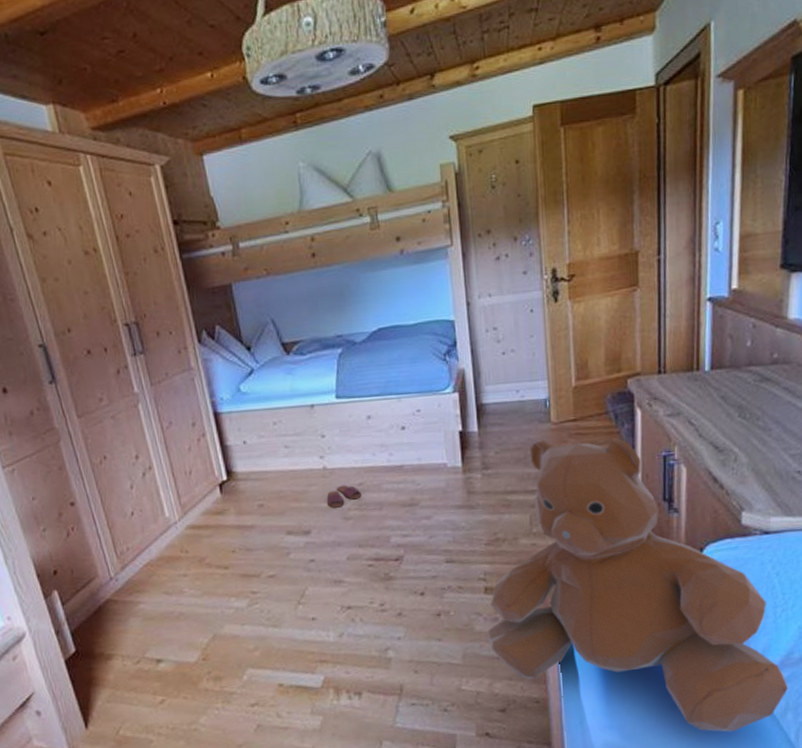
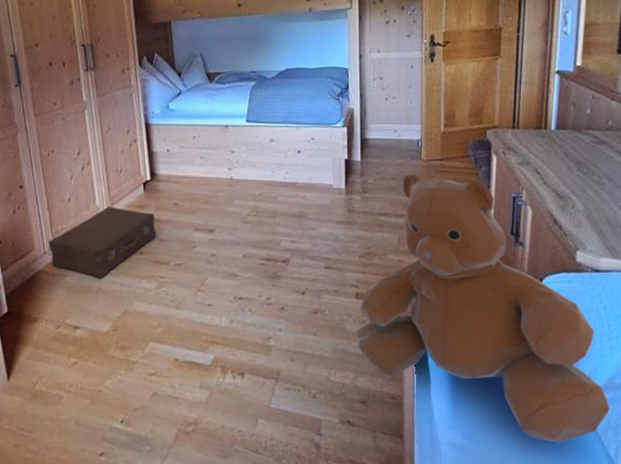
suitcase: none [113,516,242,603] -> present [48,206,157,279]
slippers: present [327,485,362,508] -> none [231,194,260,213]

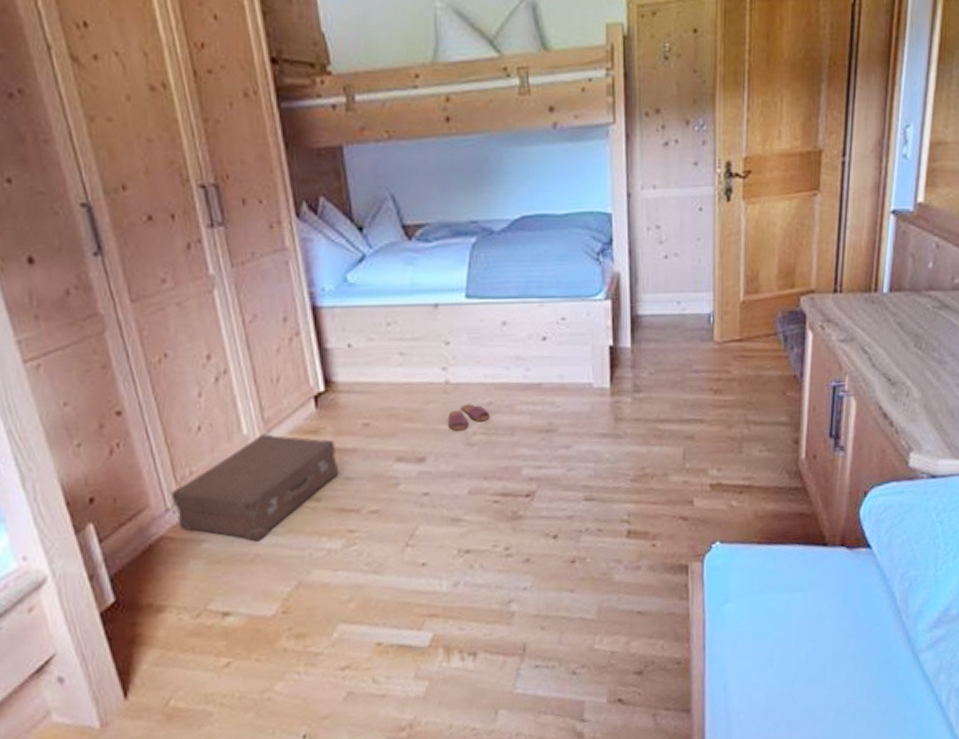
slippers: none [231,194,260,213] -> present [448,403,490,431]
teddy bear: present [355,173,611,443] -> none [627,361,944,695]

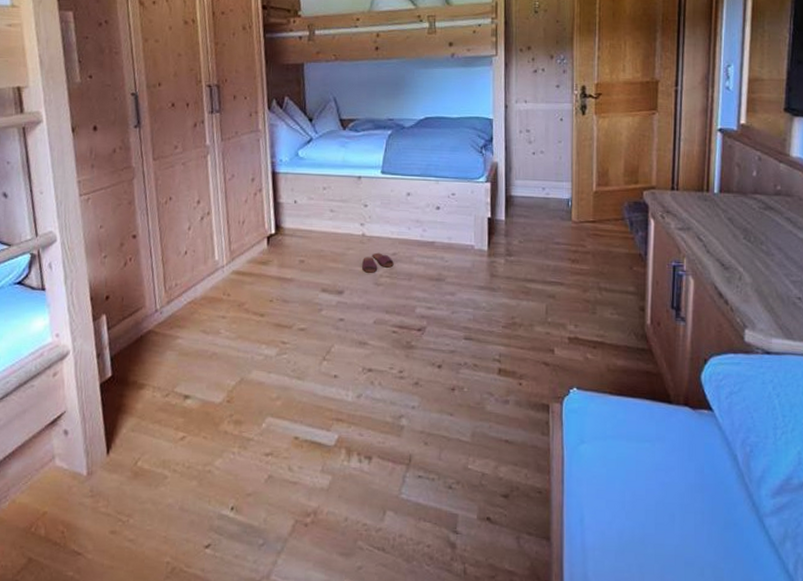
suitcase: present [170,434,340,542] -> none [160,261,280,343]

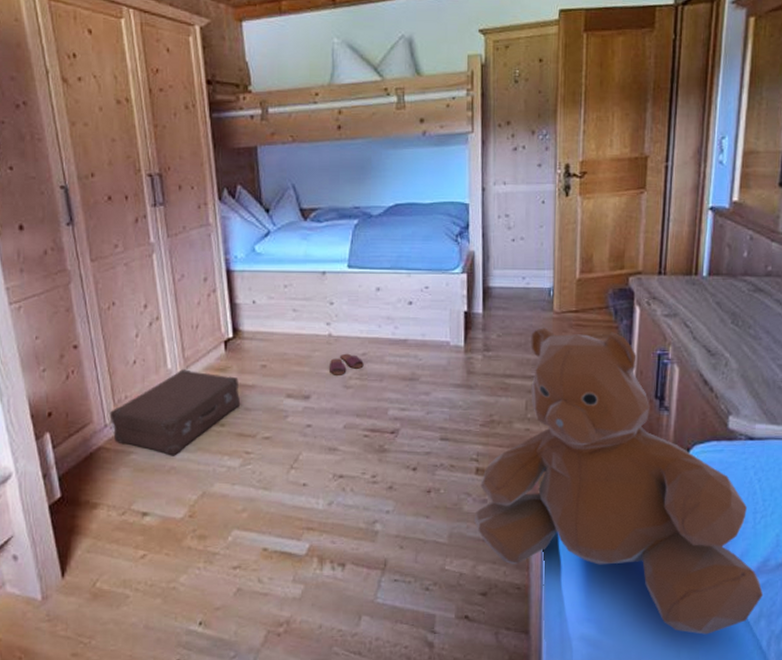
suitcase: none [160,261,280,343] -> present [109,369,241,456]
teddy bear: none [497,236,788,553] -> present [474,327,764,635]

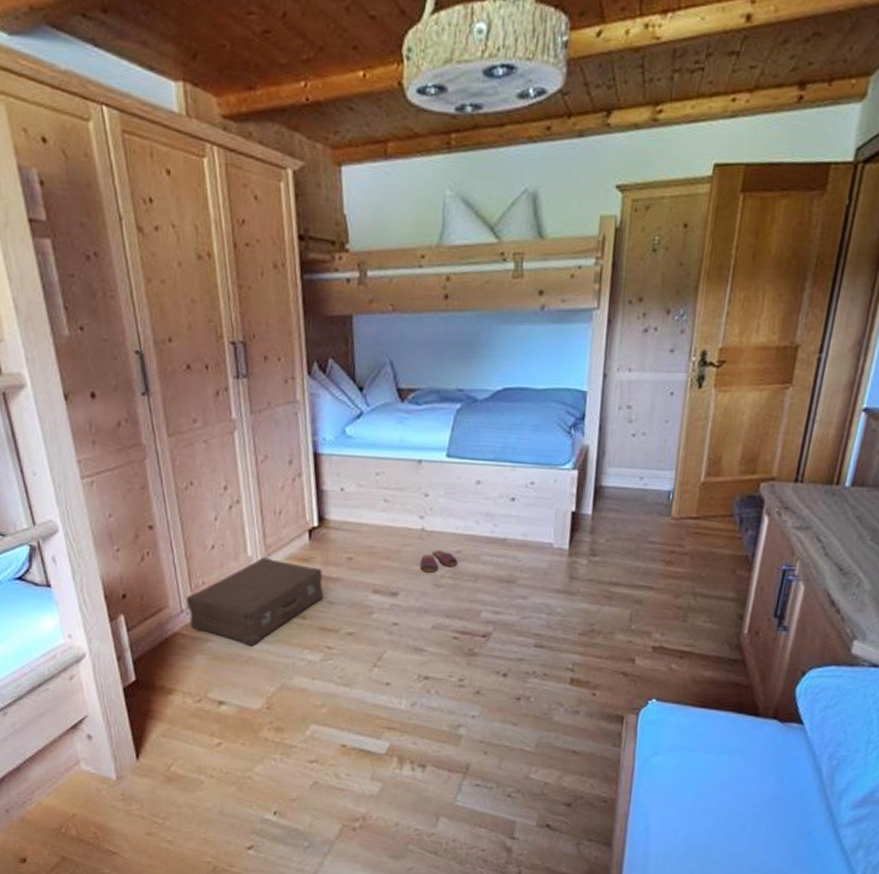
teddy bear: present [474,327,764,635] -> none [564,534,866,860]

